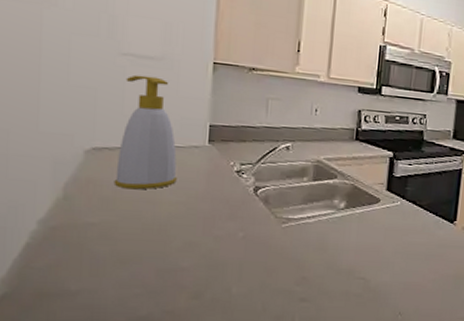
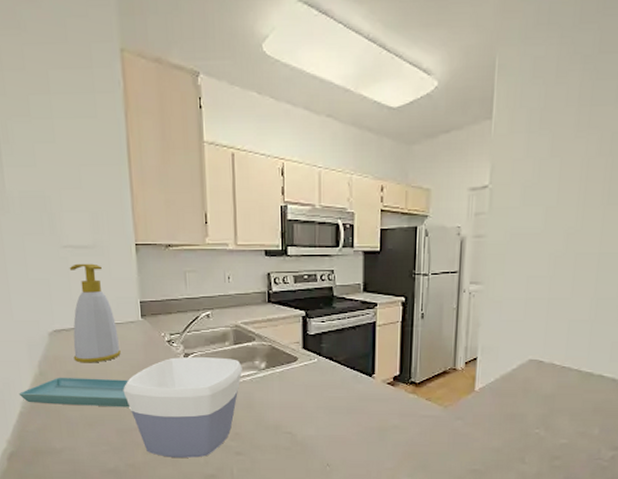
saucer: none [28,203,181,244] -> present [18,377,131,407]
bowl: none [172,189,319,304] -> present [123,357,242,458]

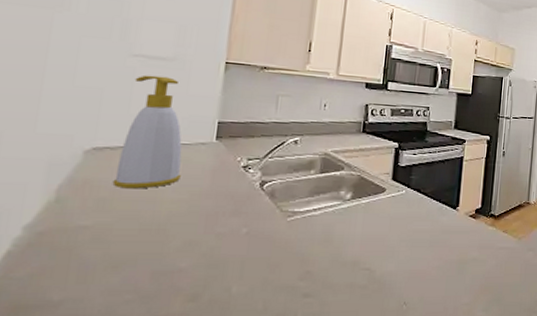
saucer: present [18,377,131,407] -> none [12,205,183,244]
bowl: present [123,357,242,458] -> none [172,185,326,305]

